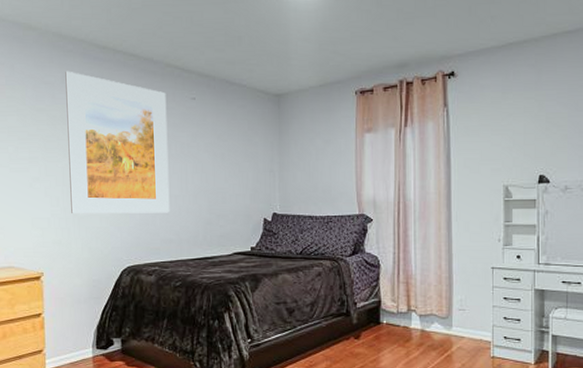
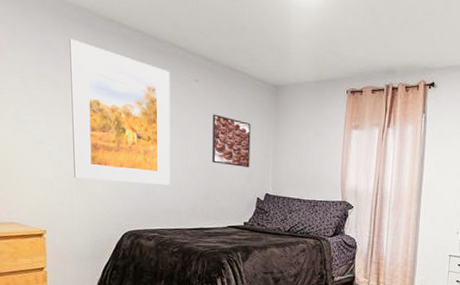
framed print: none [212,132,254,186] -> present [212,114,251,167]

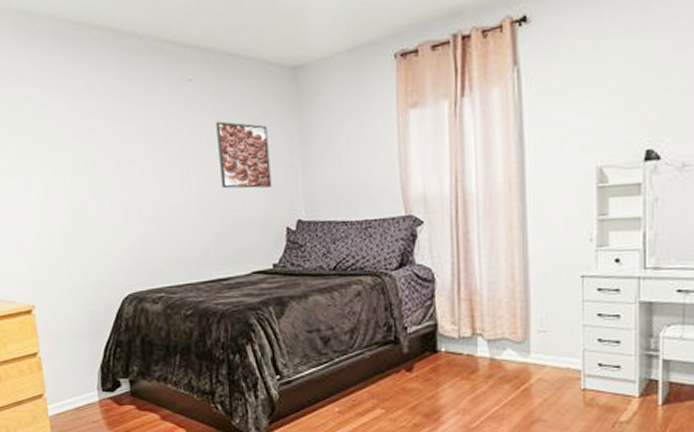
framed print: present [69,38,170,185] -> none [34,57,173,234]

